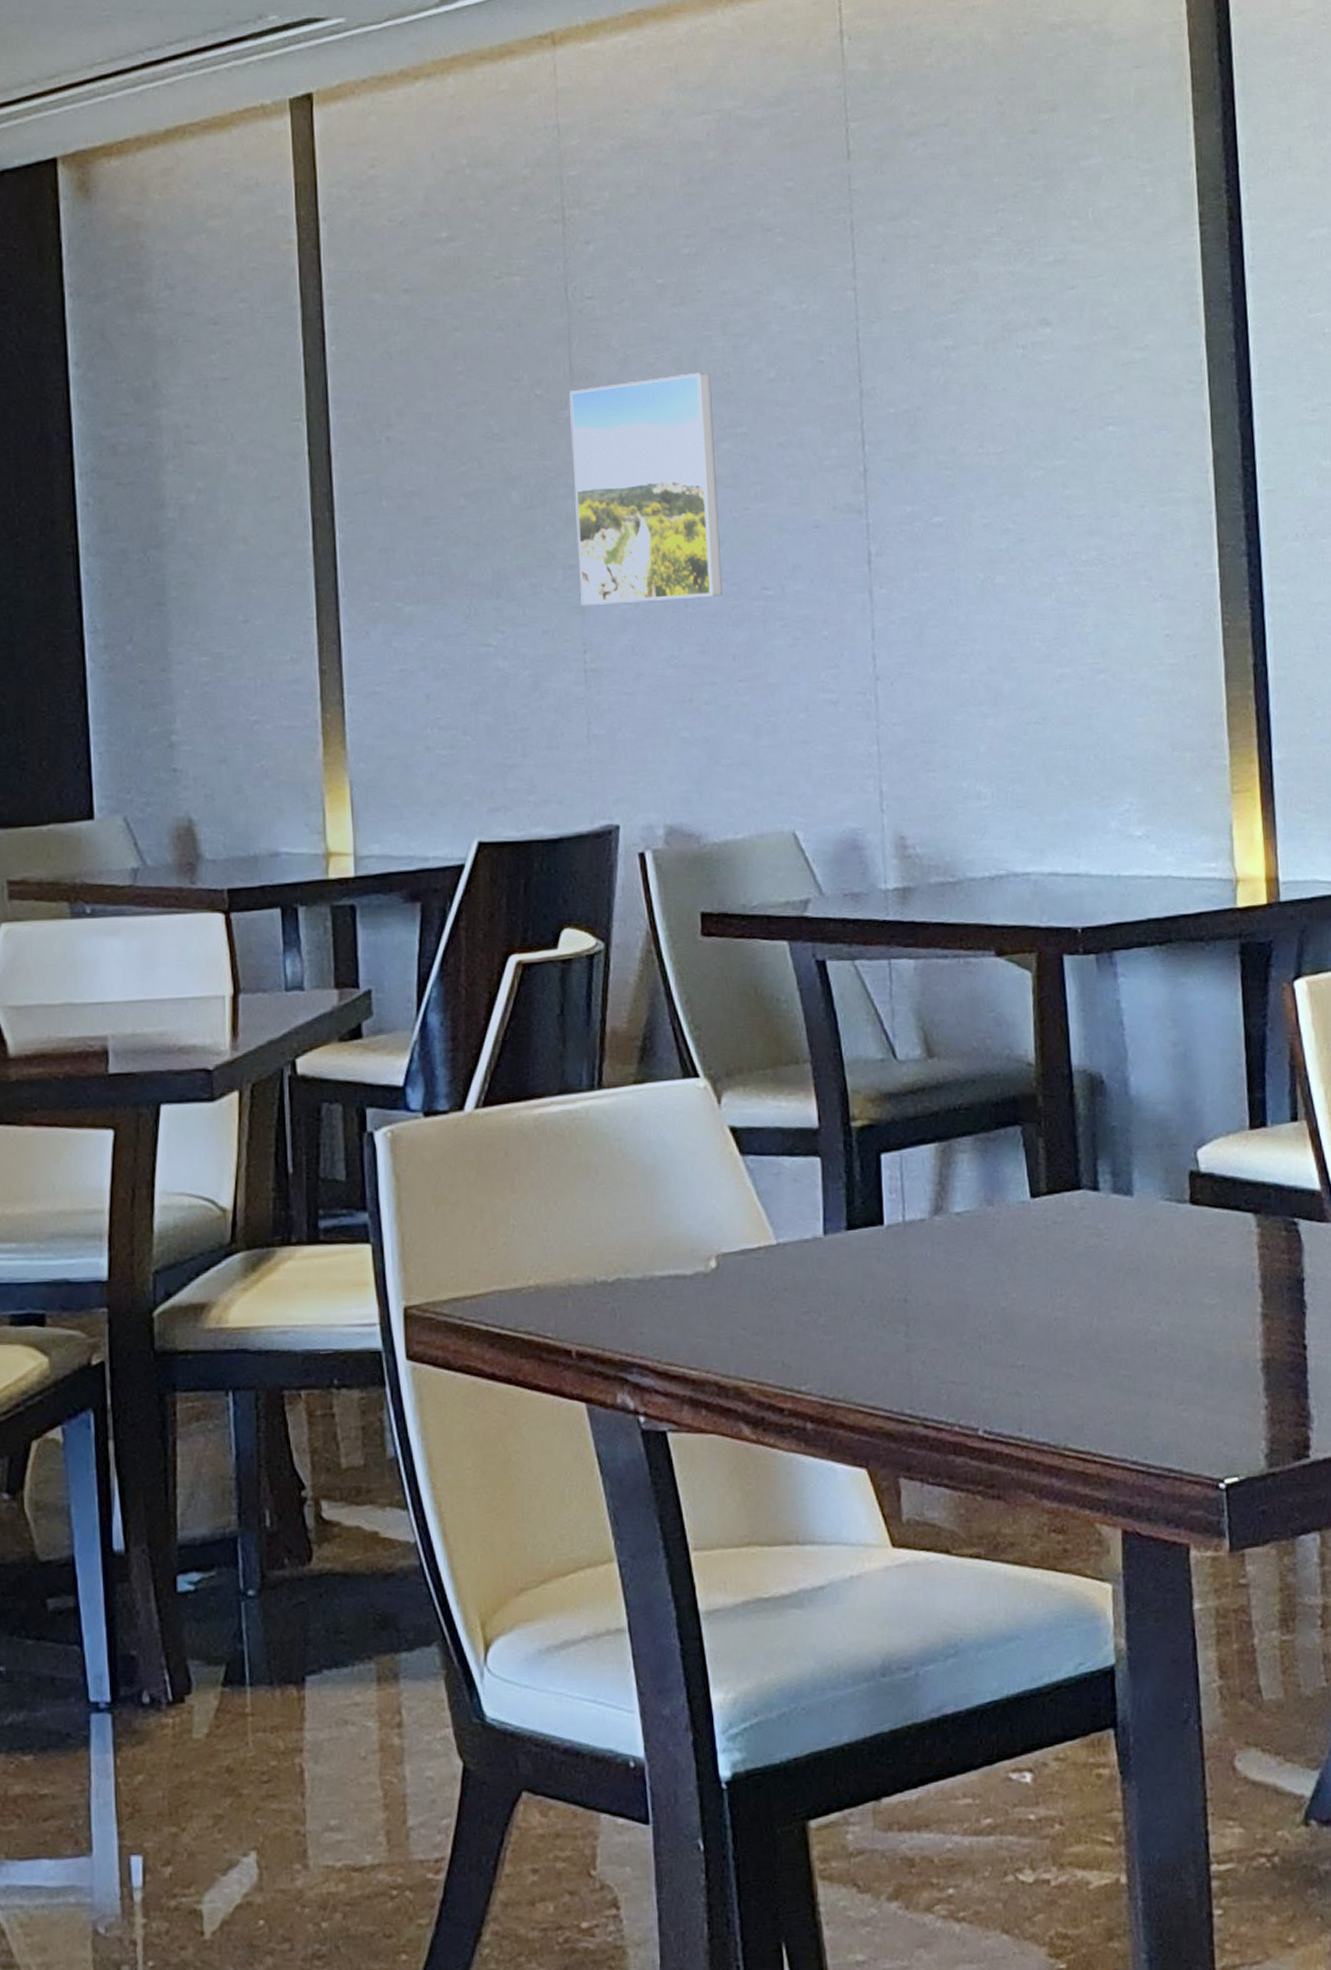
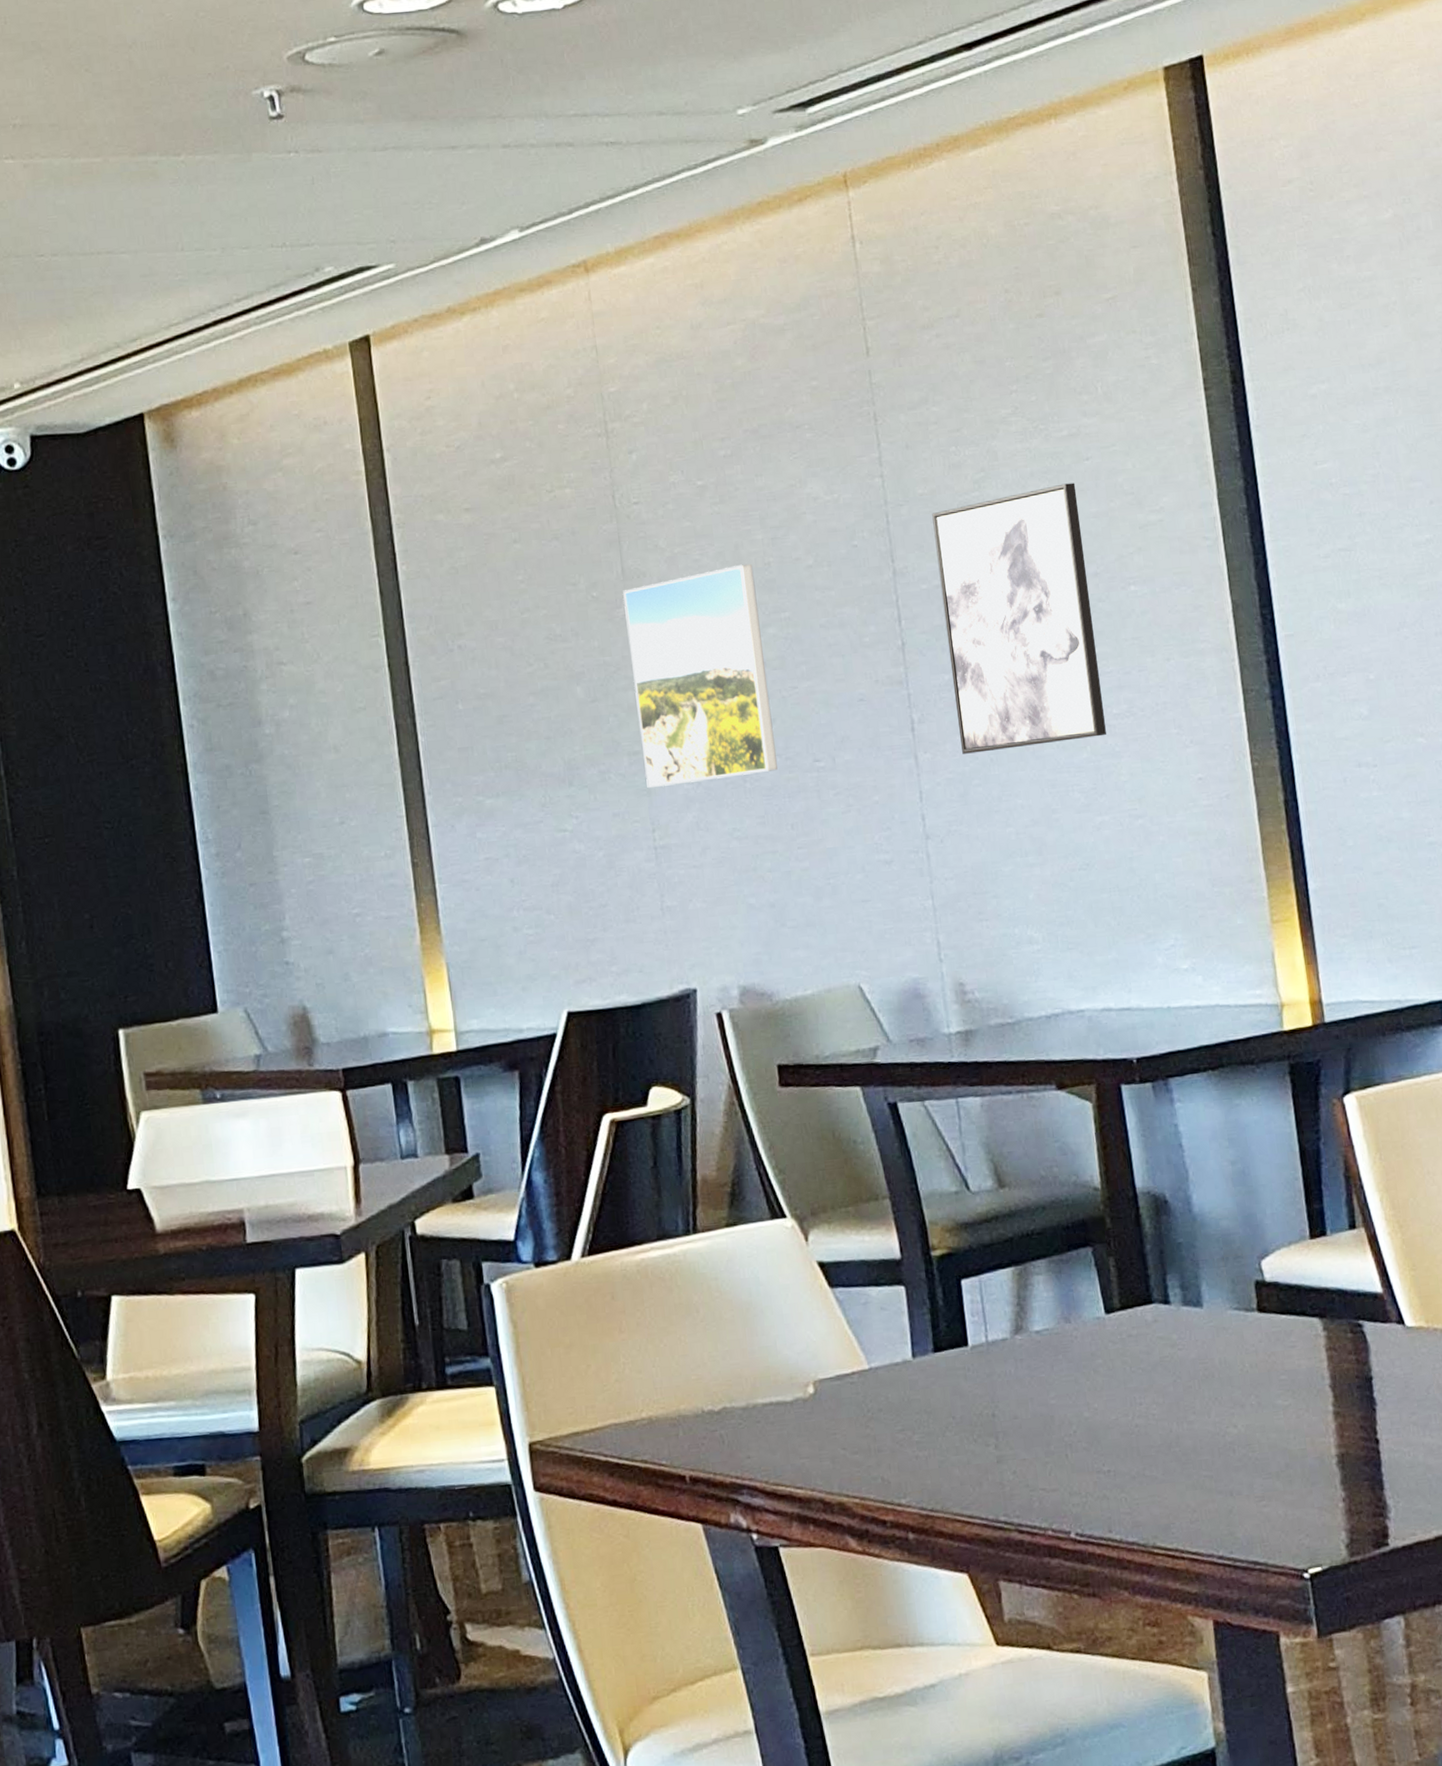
wall art: none [905,312,1073,592] -> present [932,483,1106,754]

